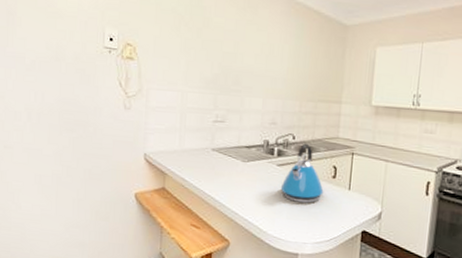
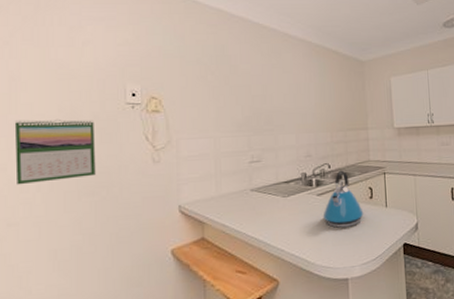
calendar: none [11,53,76,114] -> present [14,118,96,185]

